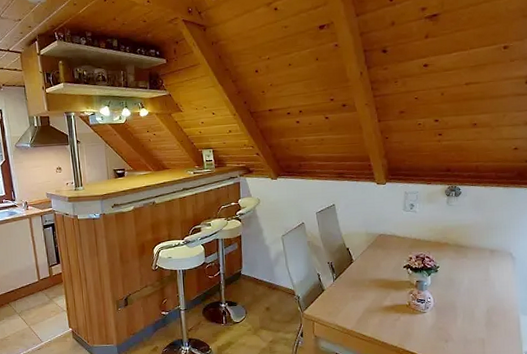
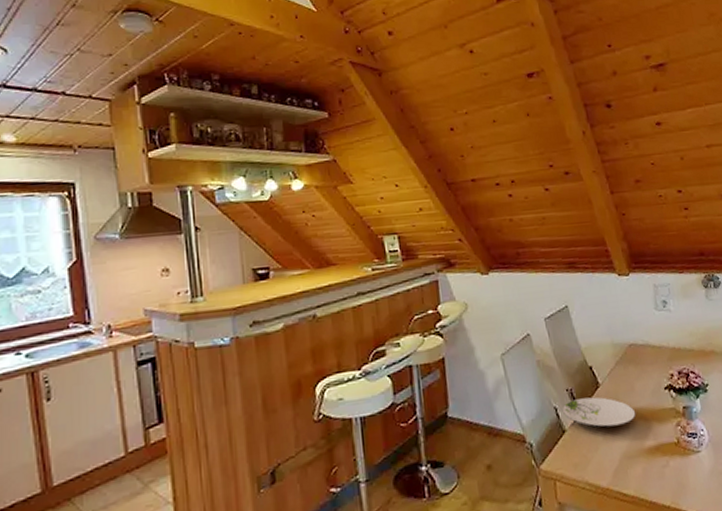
plate: none [323,269,379,290] -> present [562,397,636,428]

